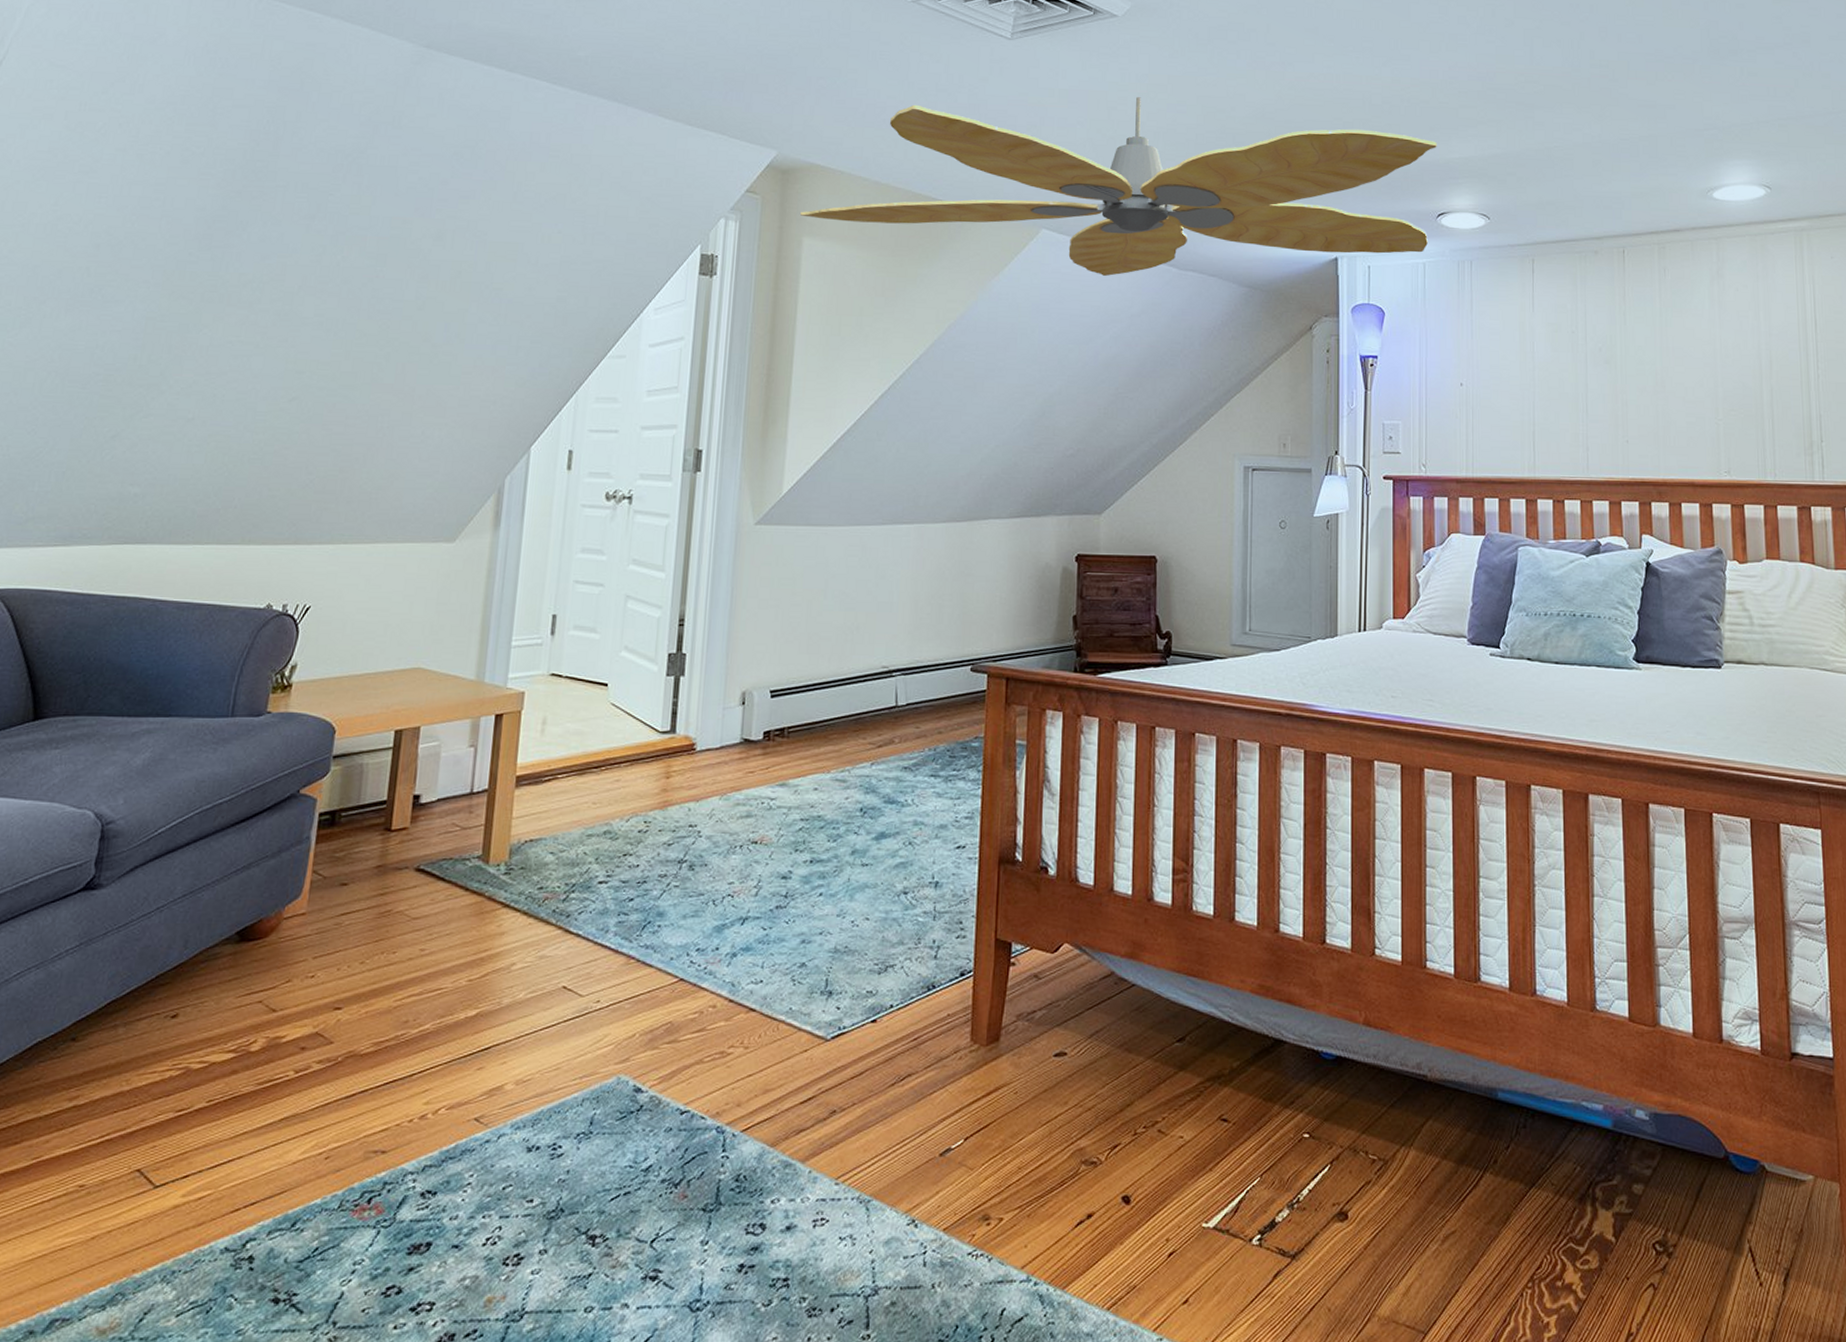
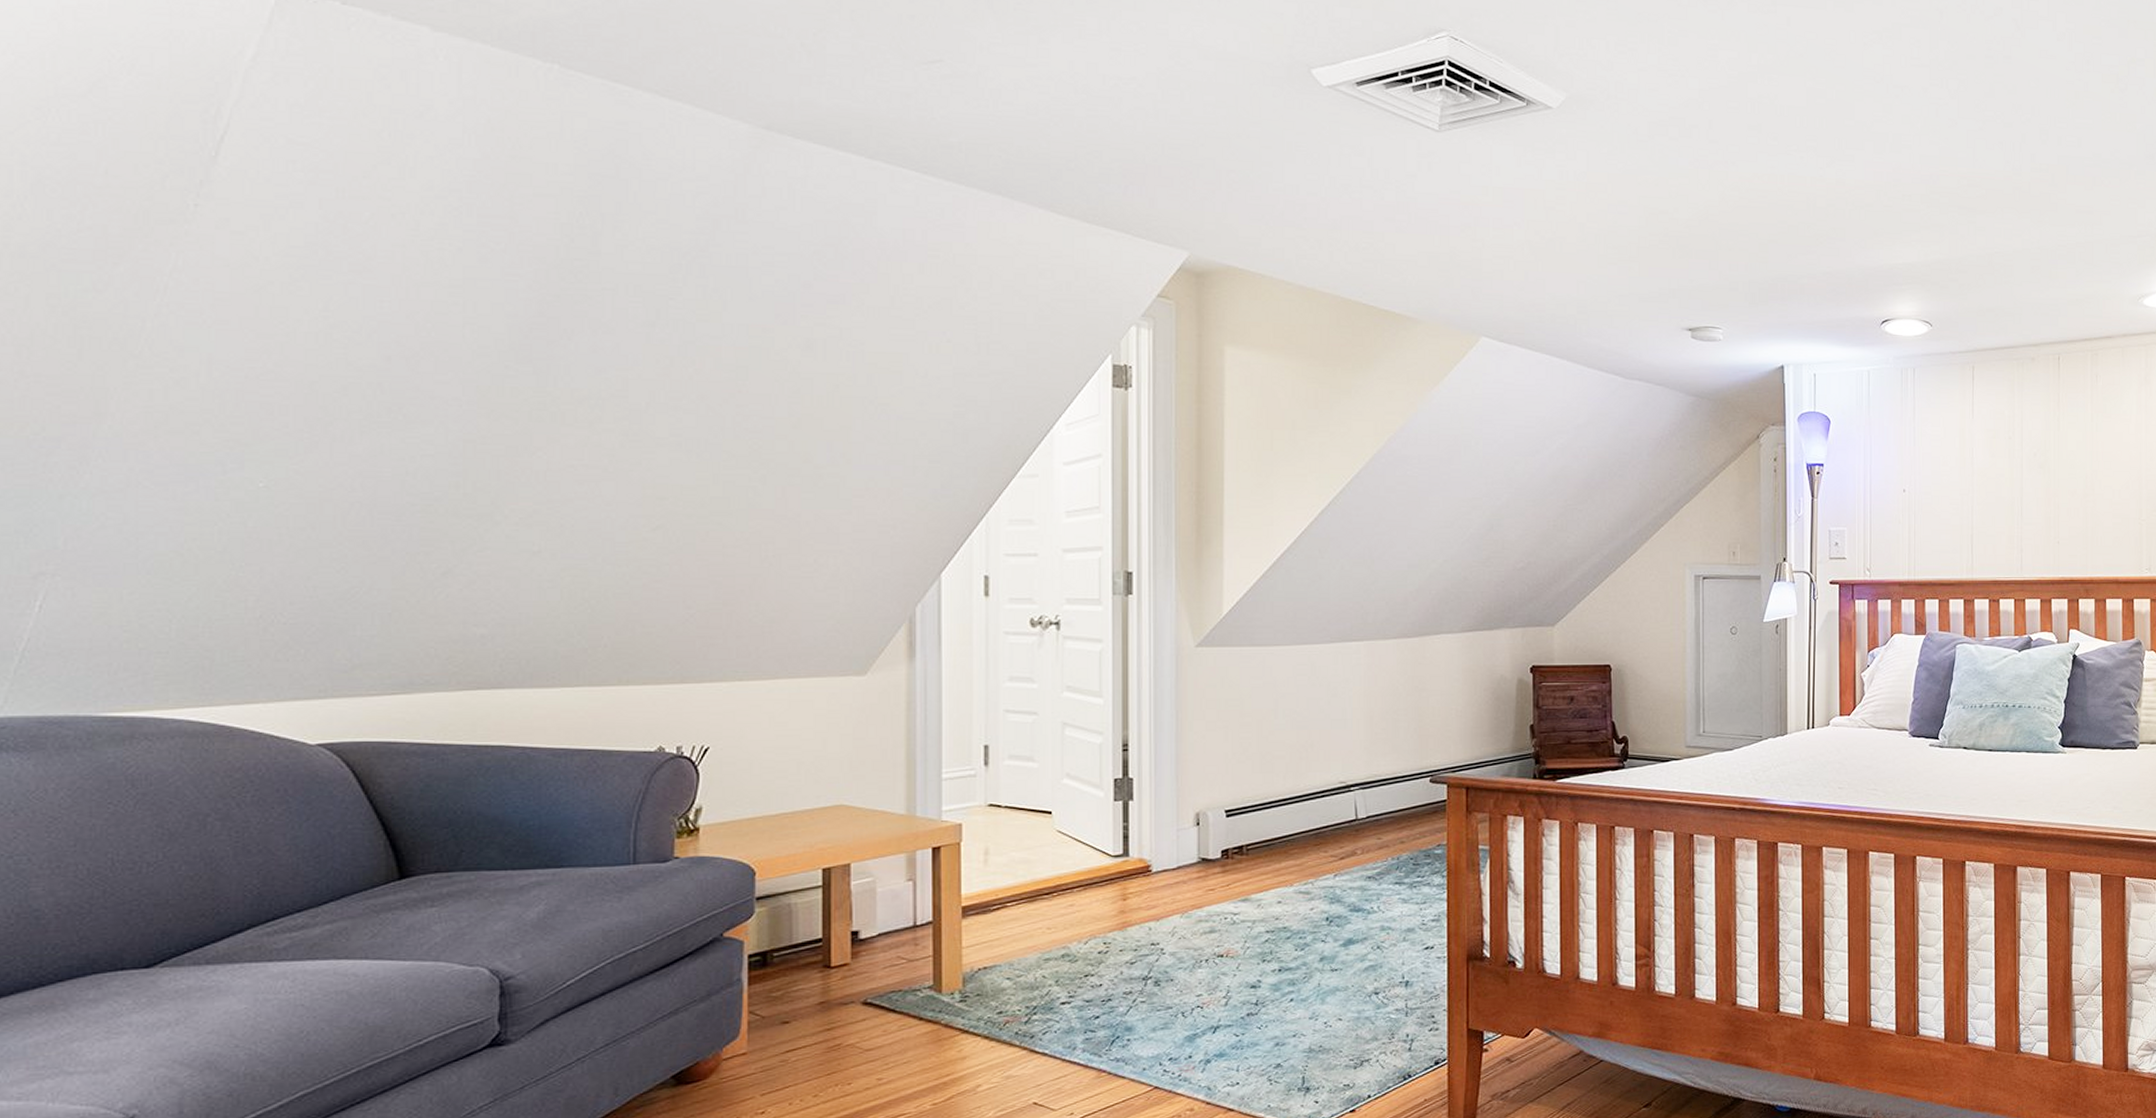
ceiling fan: present [800,97,1437,277] -> none [1220,196,1881,387]

